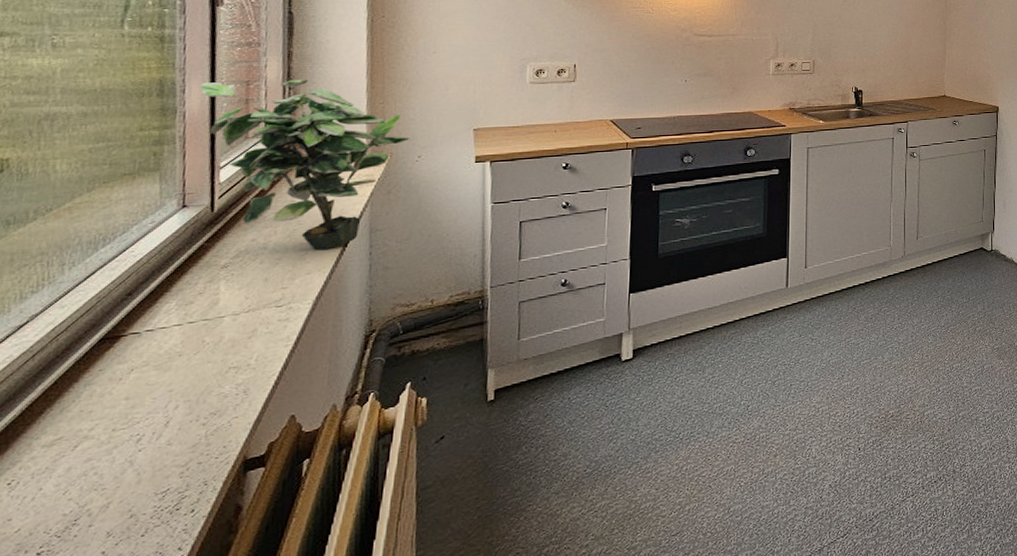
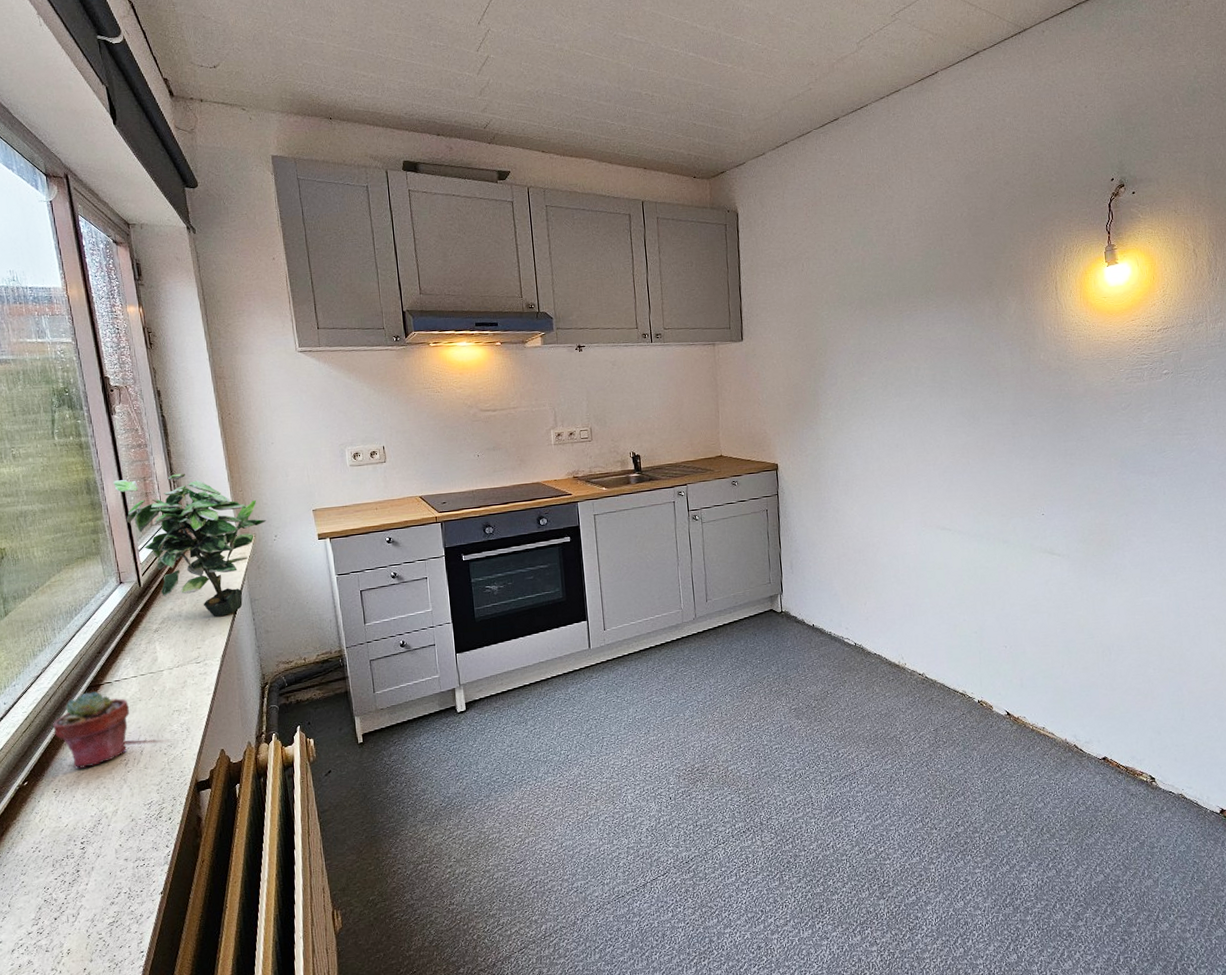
potted succulent: none [28,345,162,450] -> present [53,691,130,769]

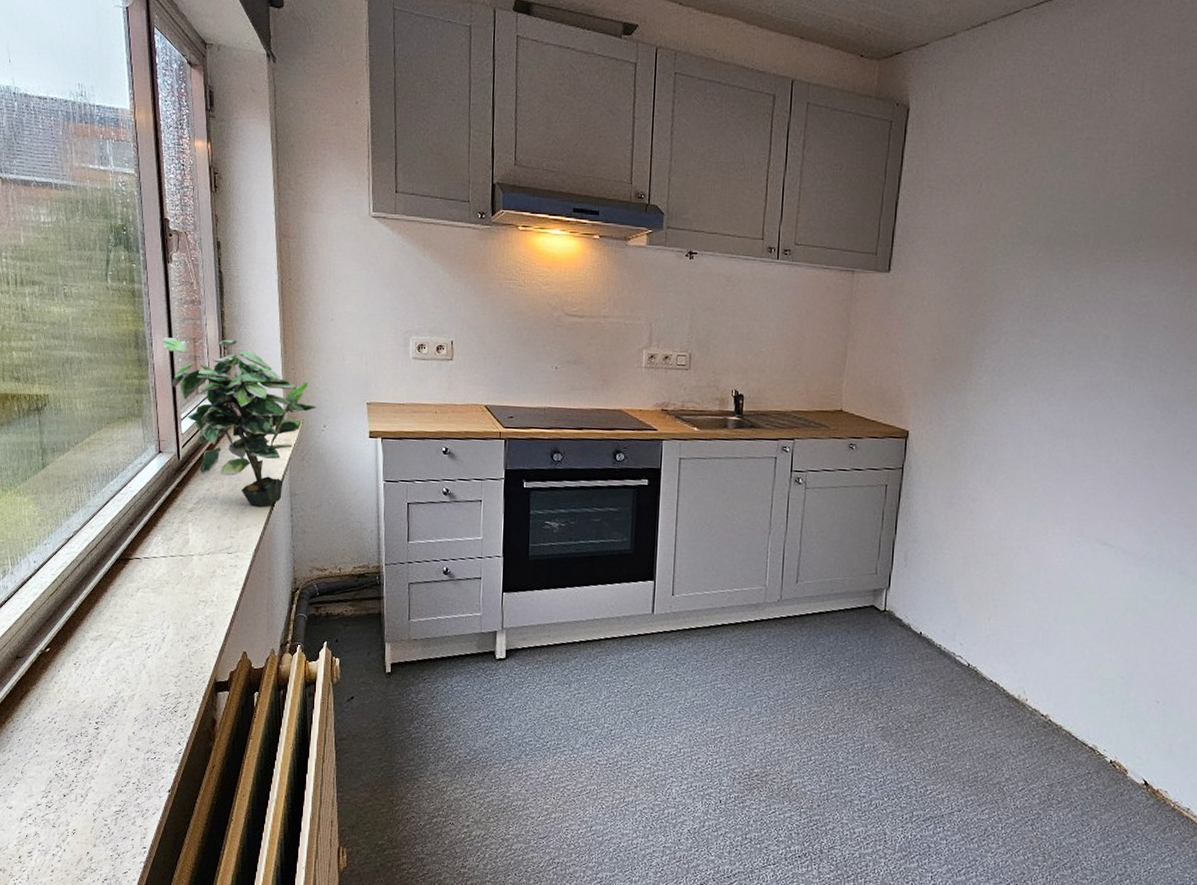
potted succulent: present [53,691,130,769] -> none [79,565,156,645]

